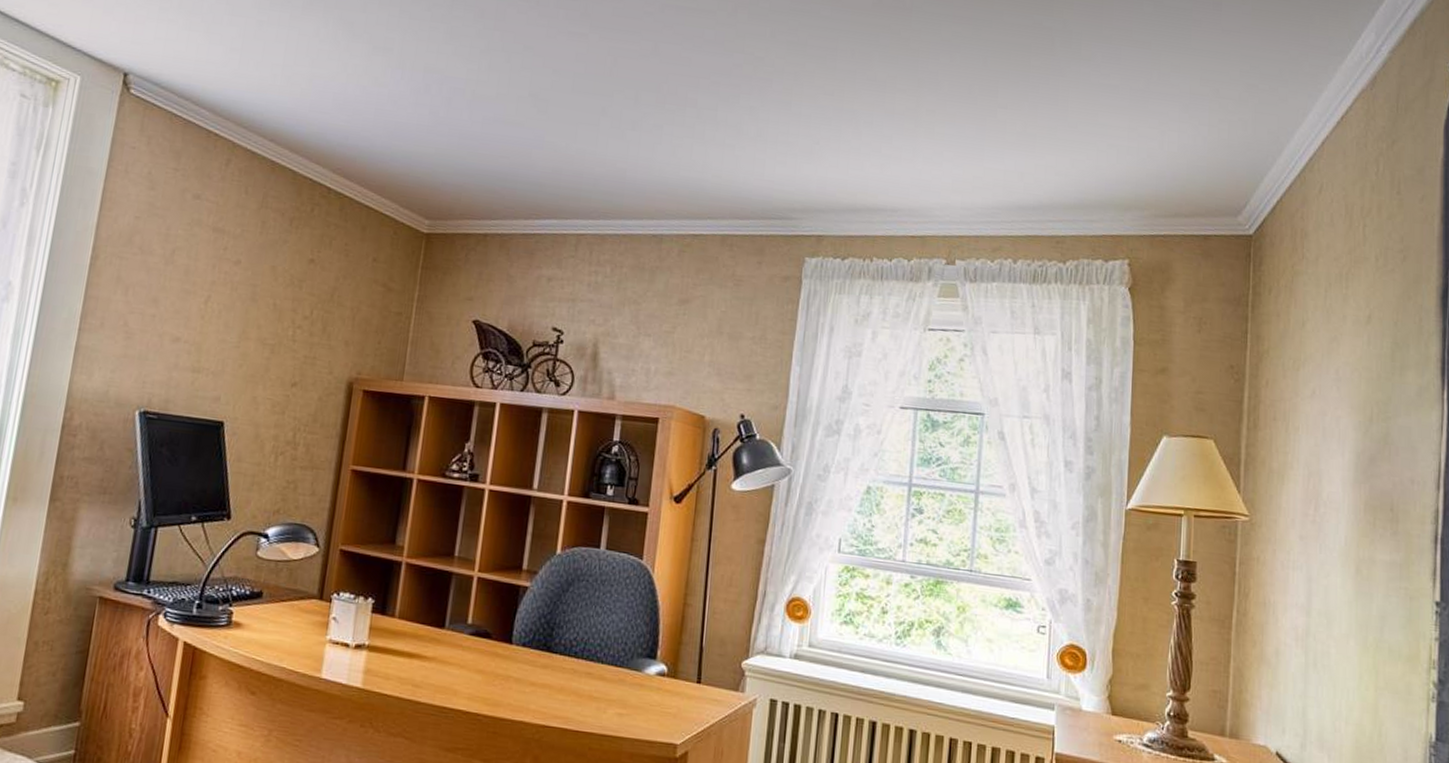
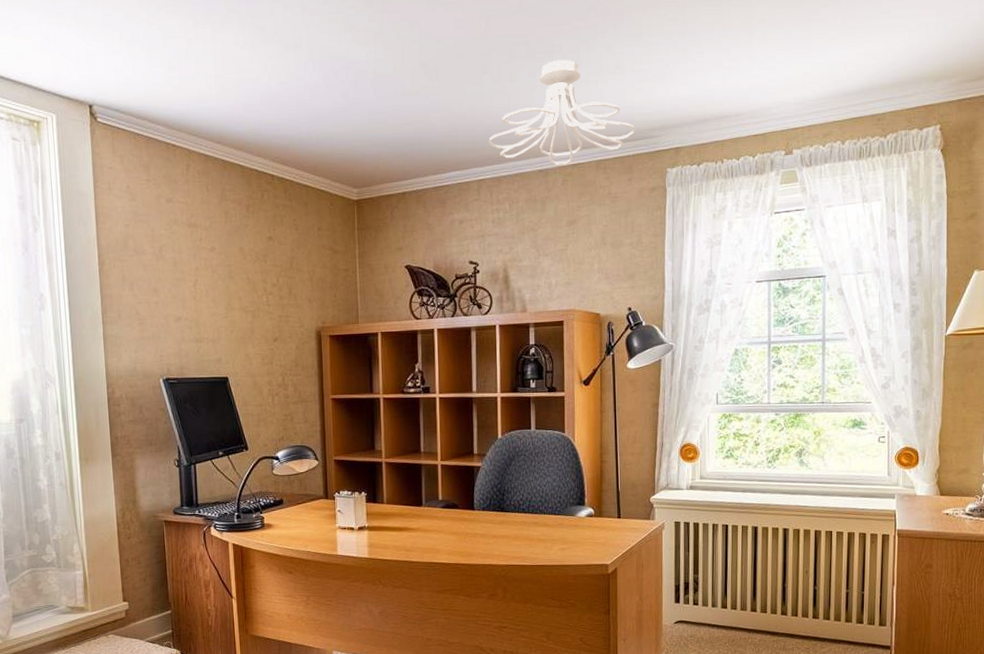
ceiling light fixture: none [596,114,773,234] -> present [488,59,636,166]

